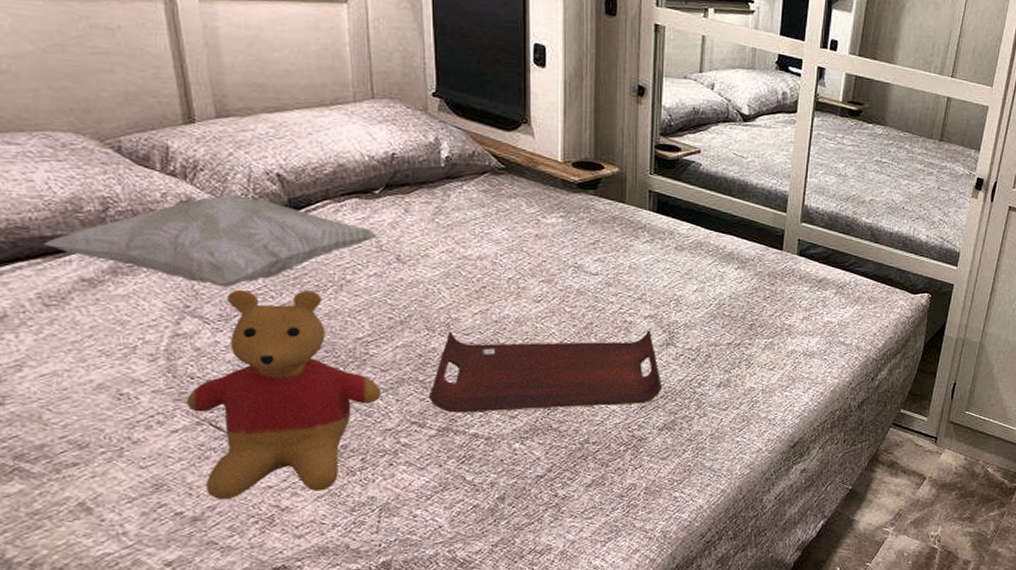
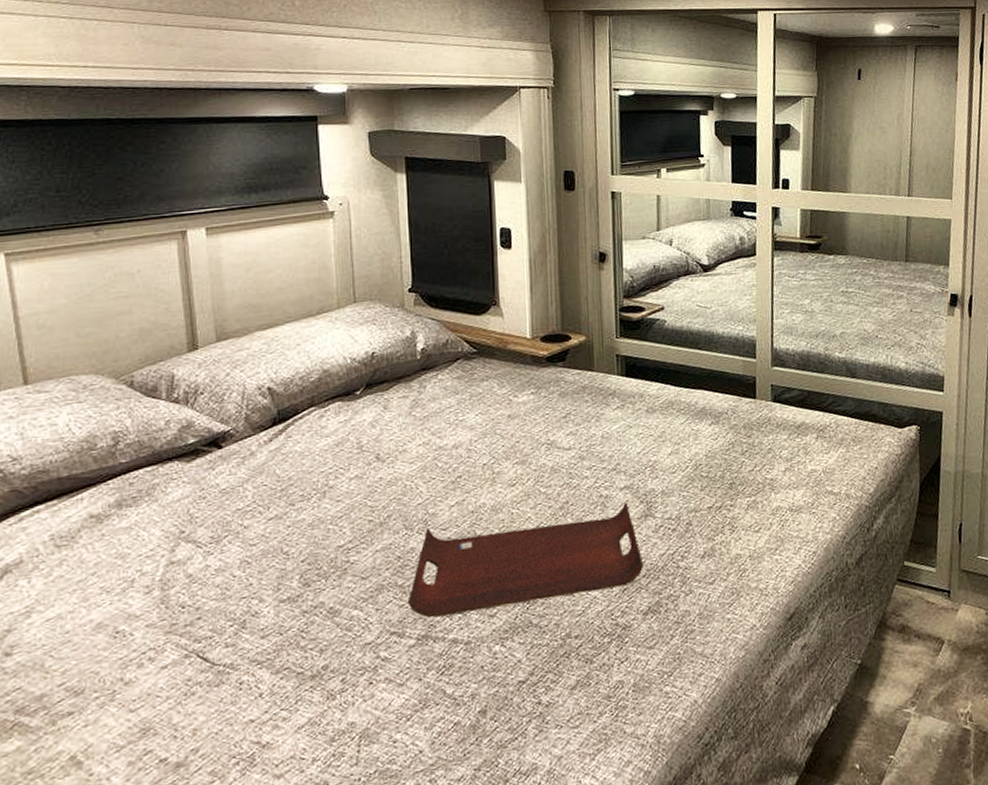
decorative pillow: present [43,195,378,287] -> none [60,414,359,508]
stuffed bear: present [186,289,381,500] -> none [176,501,361,741]

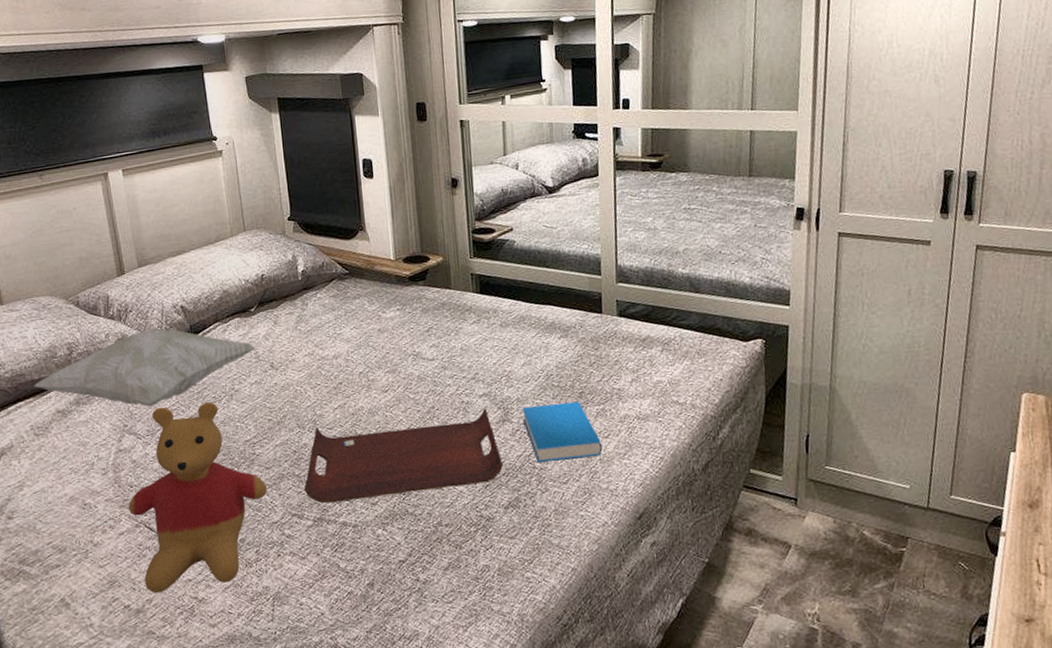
decorative pillow: none [60,414,359,508] -> present [33,328,256,407]
stuffed bear: none [176,501,361,741] -> present [128,402,267,594]
book: none [667,493,753,561] -> present [522,401,603,462]

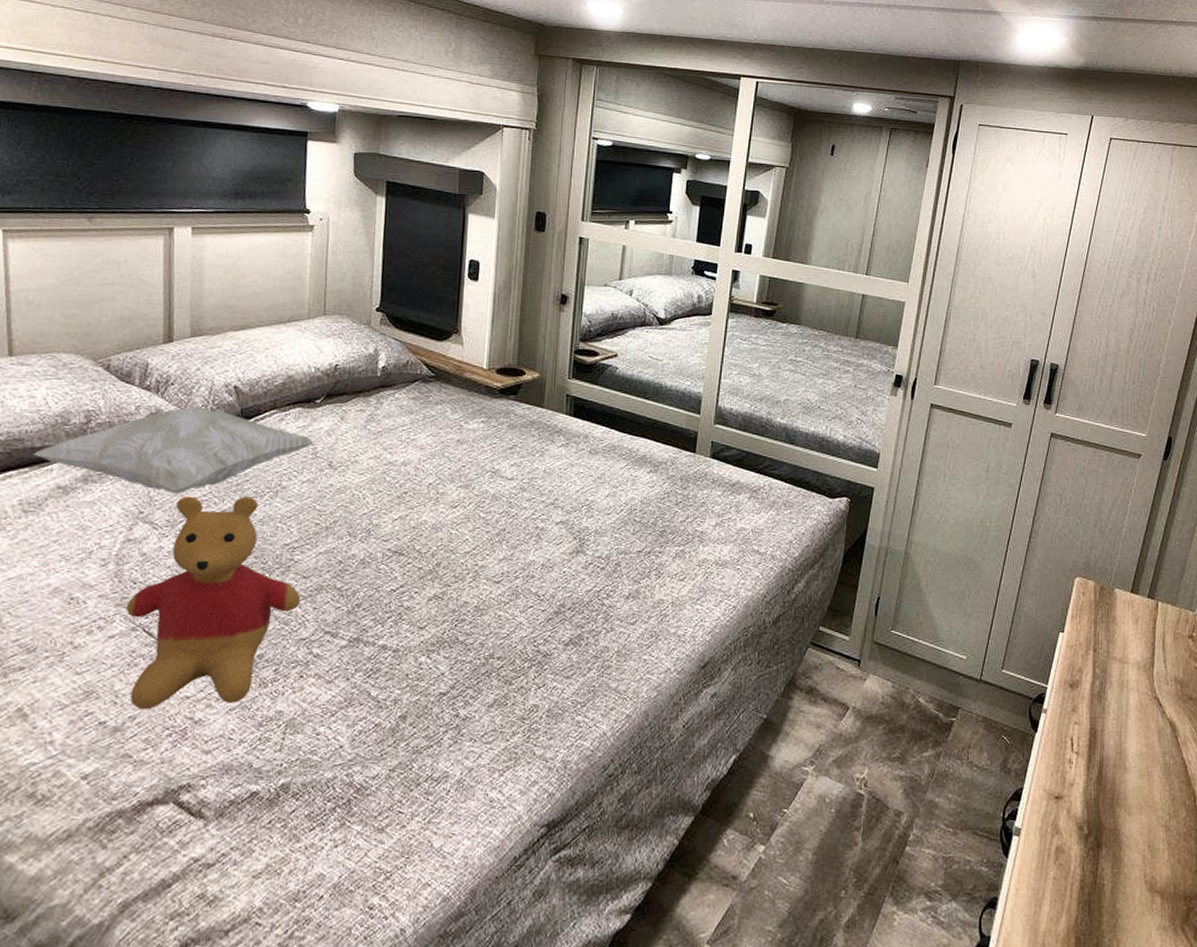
serving tray: present [304,408,503,504] -> none [344,537,570,623]
book: present [522,401,603,462] -> none [598,539,677,599]

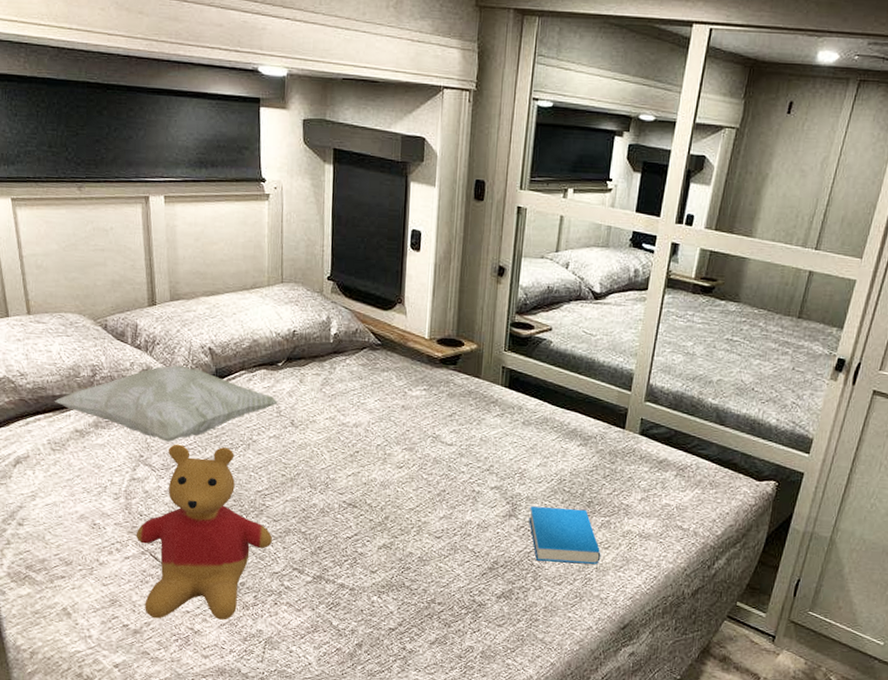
book: none [598,539,677,599] -> present [529,506,601,564]

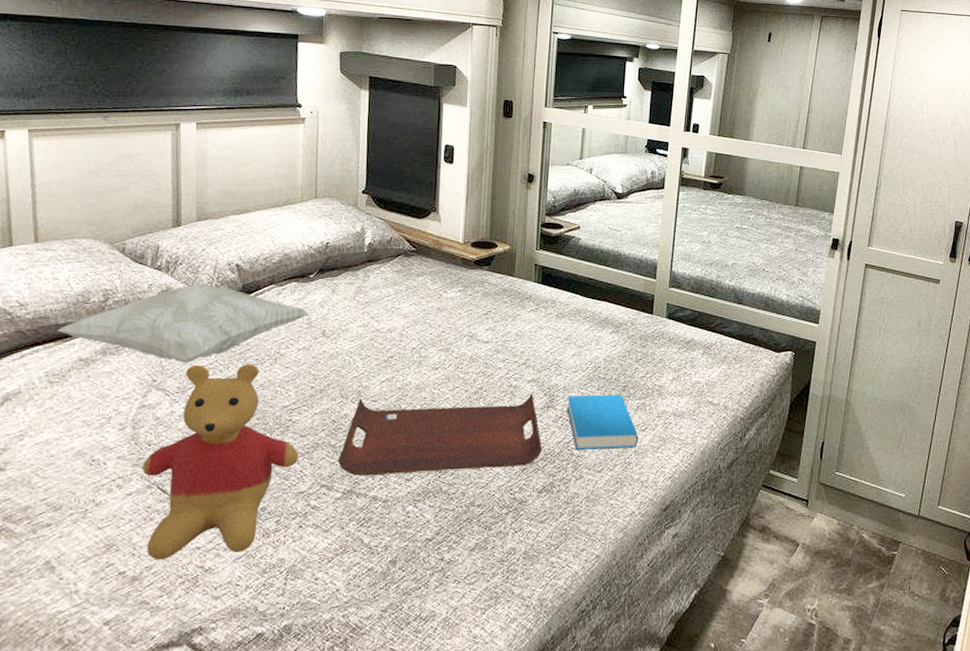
serving tray: none [308,490,502,571] -> present [338,394,542,476]

